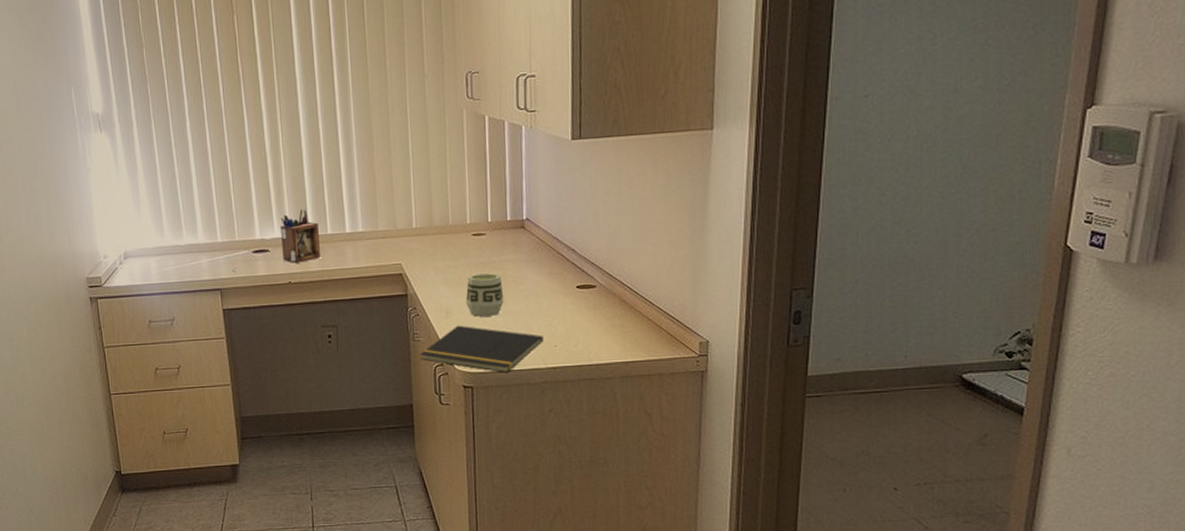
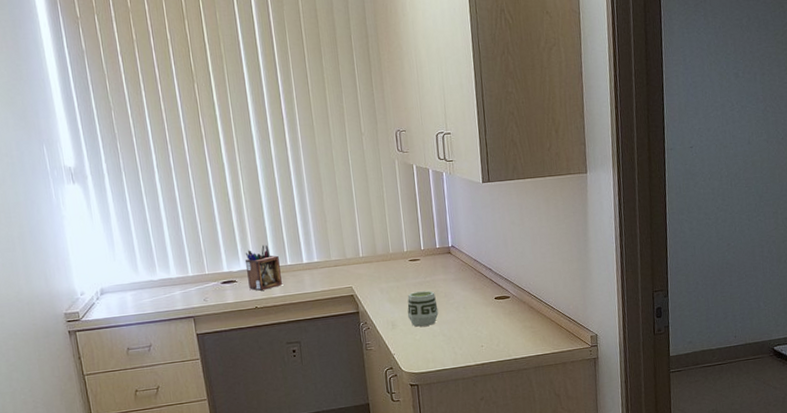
notepad: present [420,325,543,373] -> none [372,334,472,372]

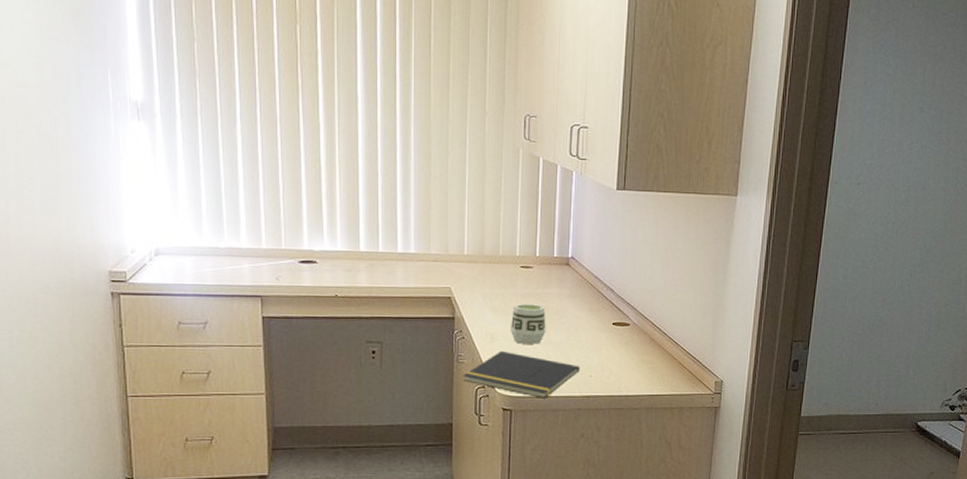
desk organizer: present [245,244,282,291] -> none [329,224,370,277]
notepad: none [372,334,472,372] -> present [463,350,580,398]

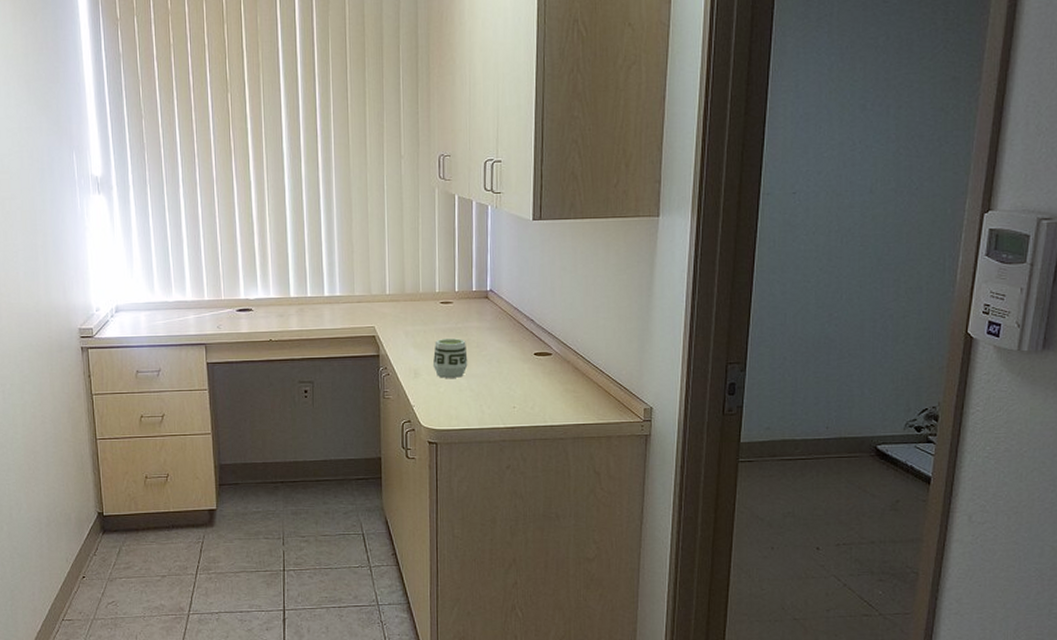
notepad: present [463,350,580,398] -> none [389,385,503,431]

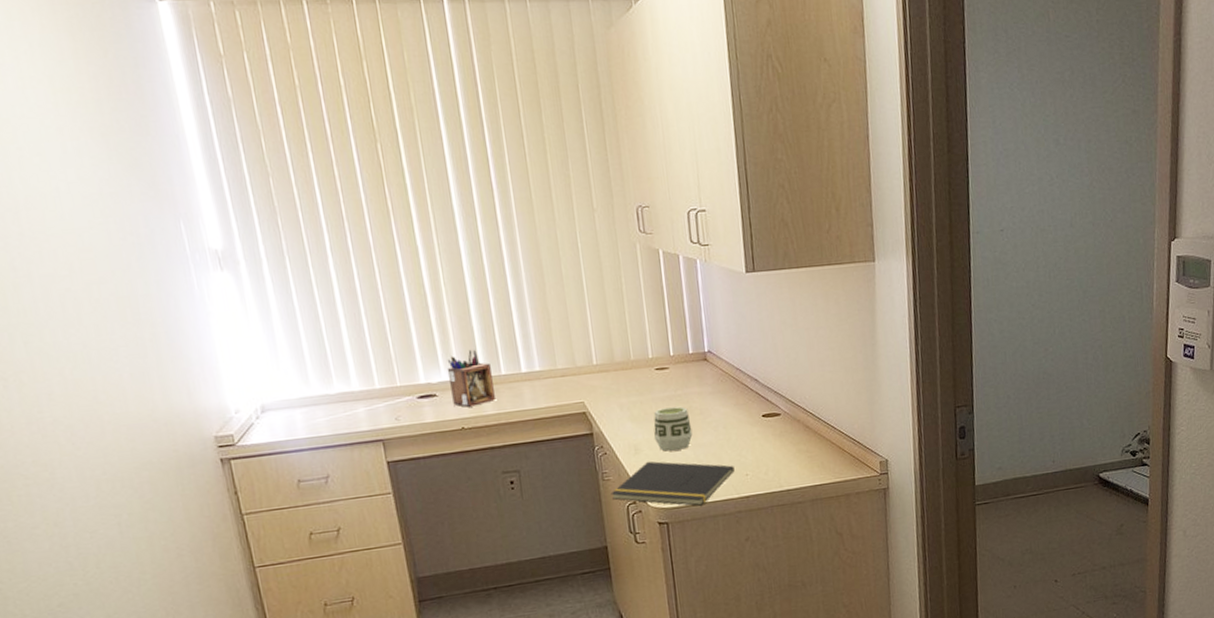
desk organizer: none [263,272,300,322] -> present [447,349,495,408]
notepad: none [389,385,503,431] -> present [610,461,735,506]

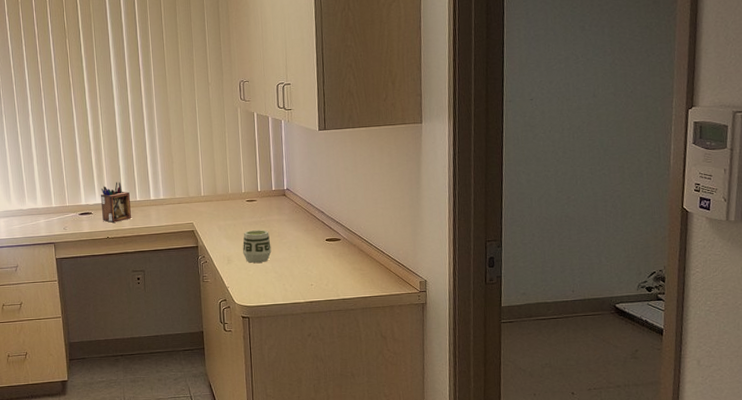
notepad: present [610,461,735,506] -> none [208,269,302,306]

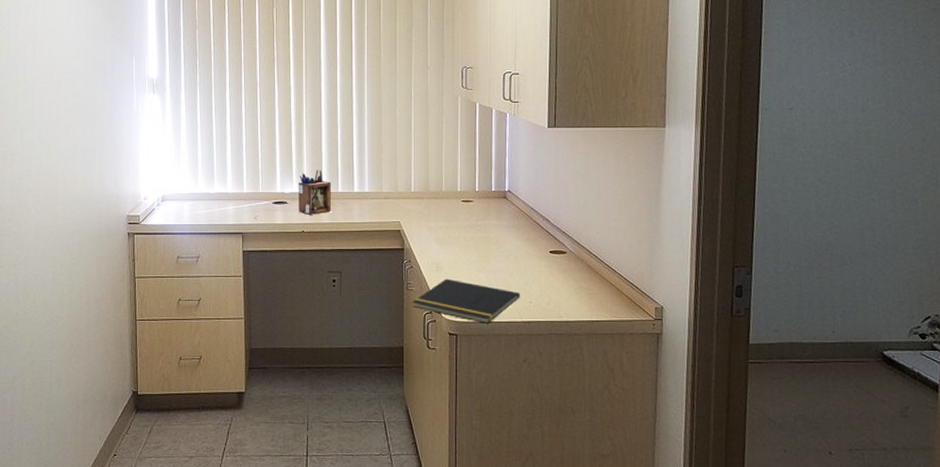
notepad: none [208,269,302,306] -> present [412,278,520,324]
cup: present [242,230,272,263] -> none [453,235,487,272]

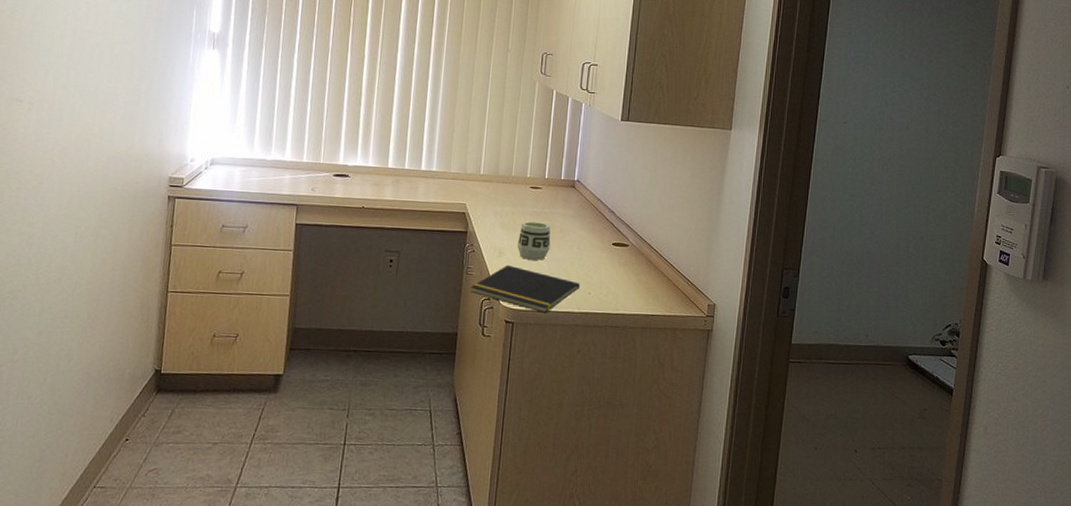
desk organizer: present [298,169,331,215] -> none [360,144,398,191]
cup: none [453,235,487,272] -> present [517,221,551,260]

